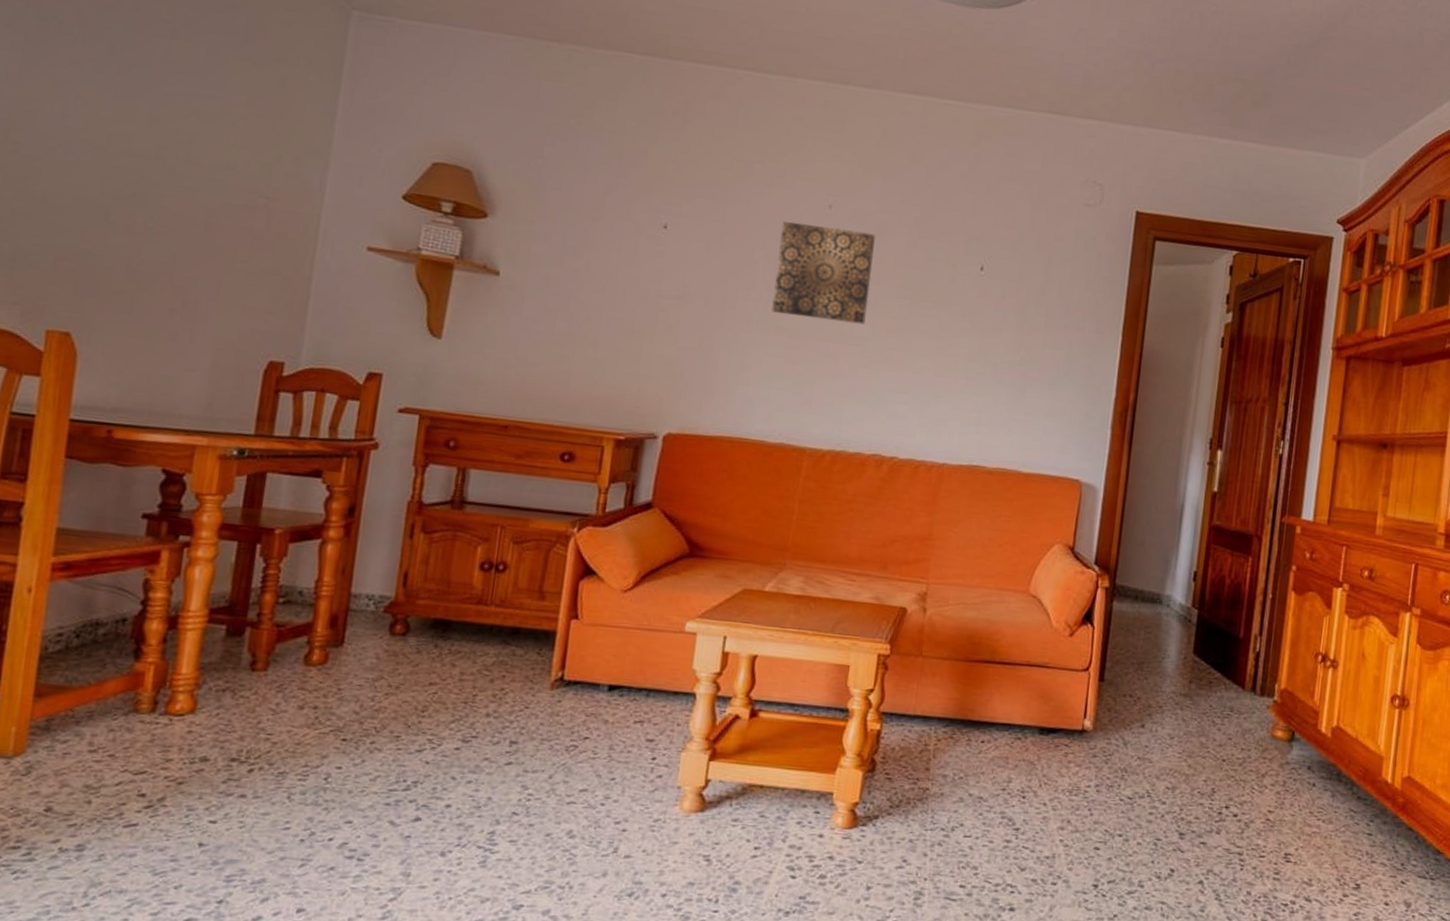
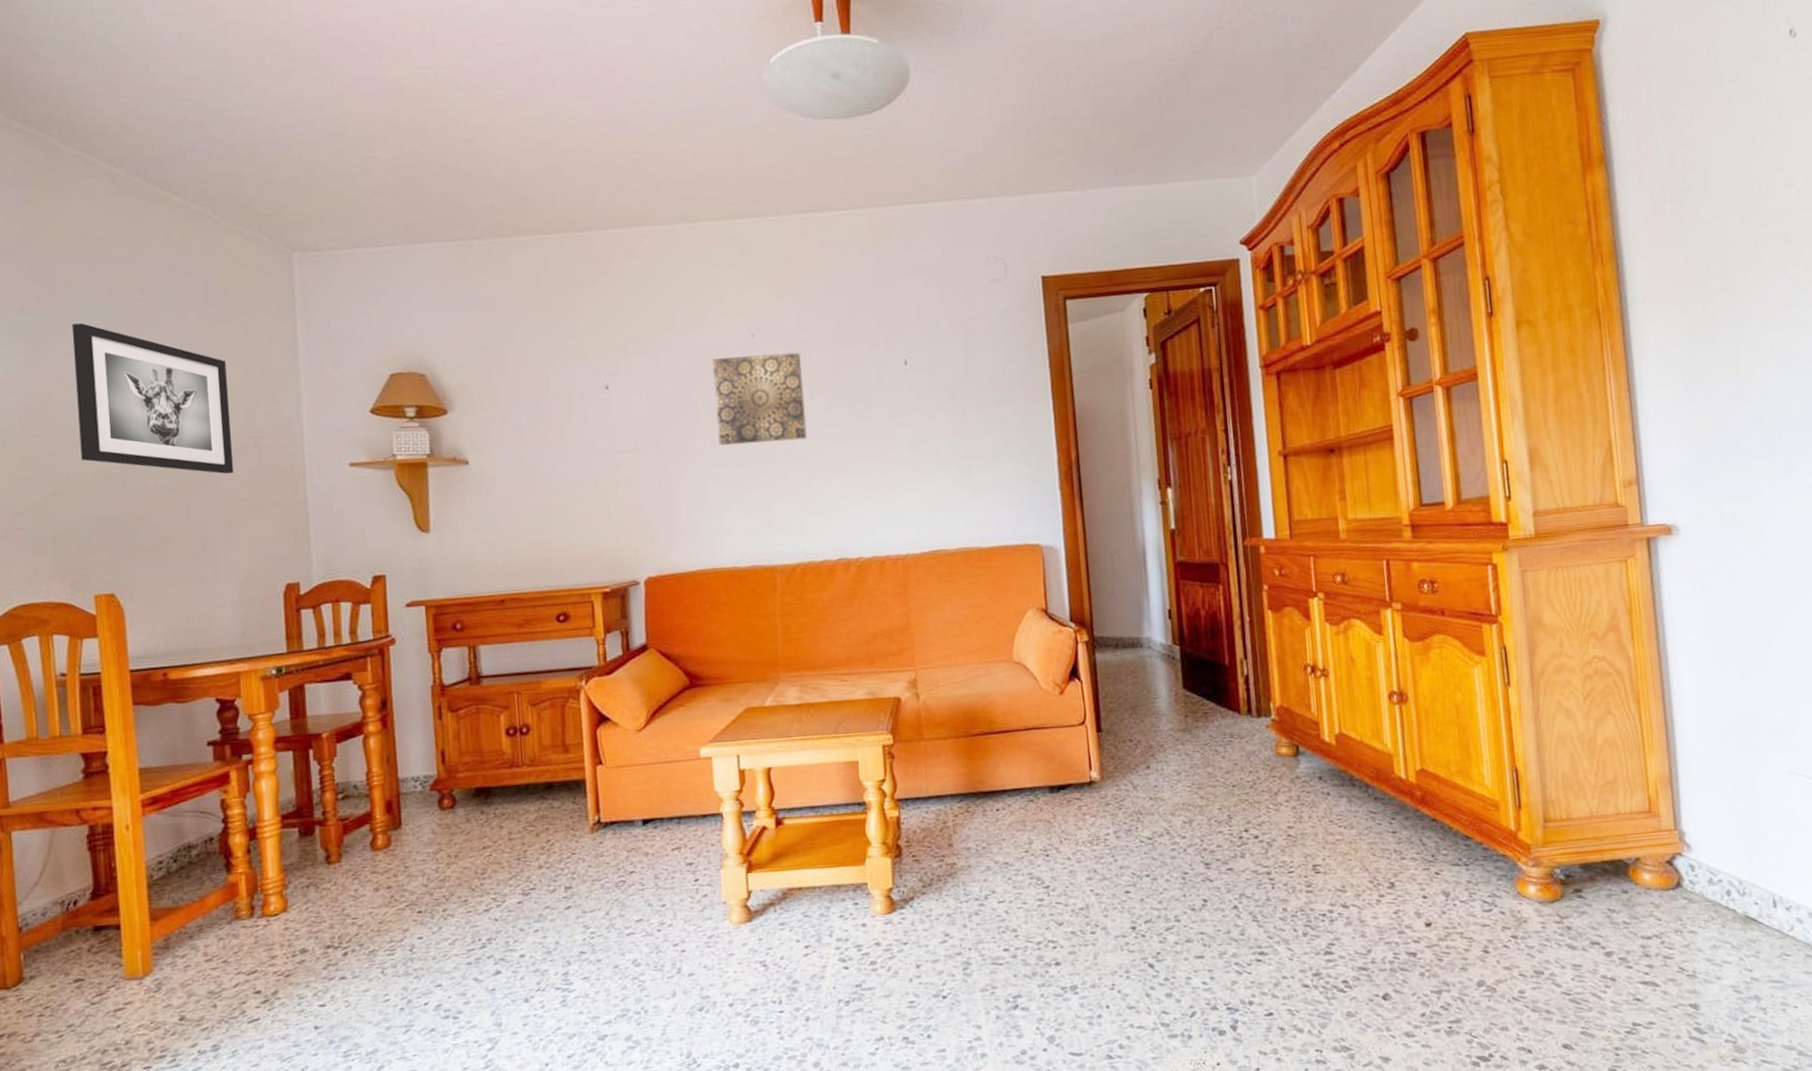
wall art: none [63,31,252,230] -> present [71,323,234,474]

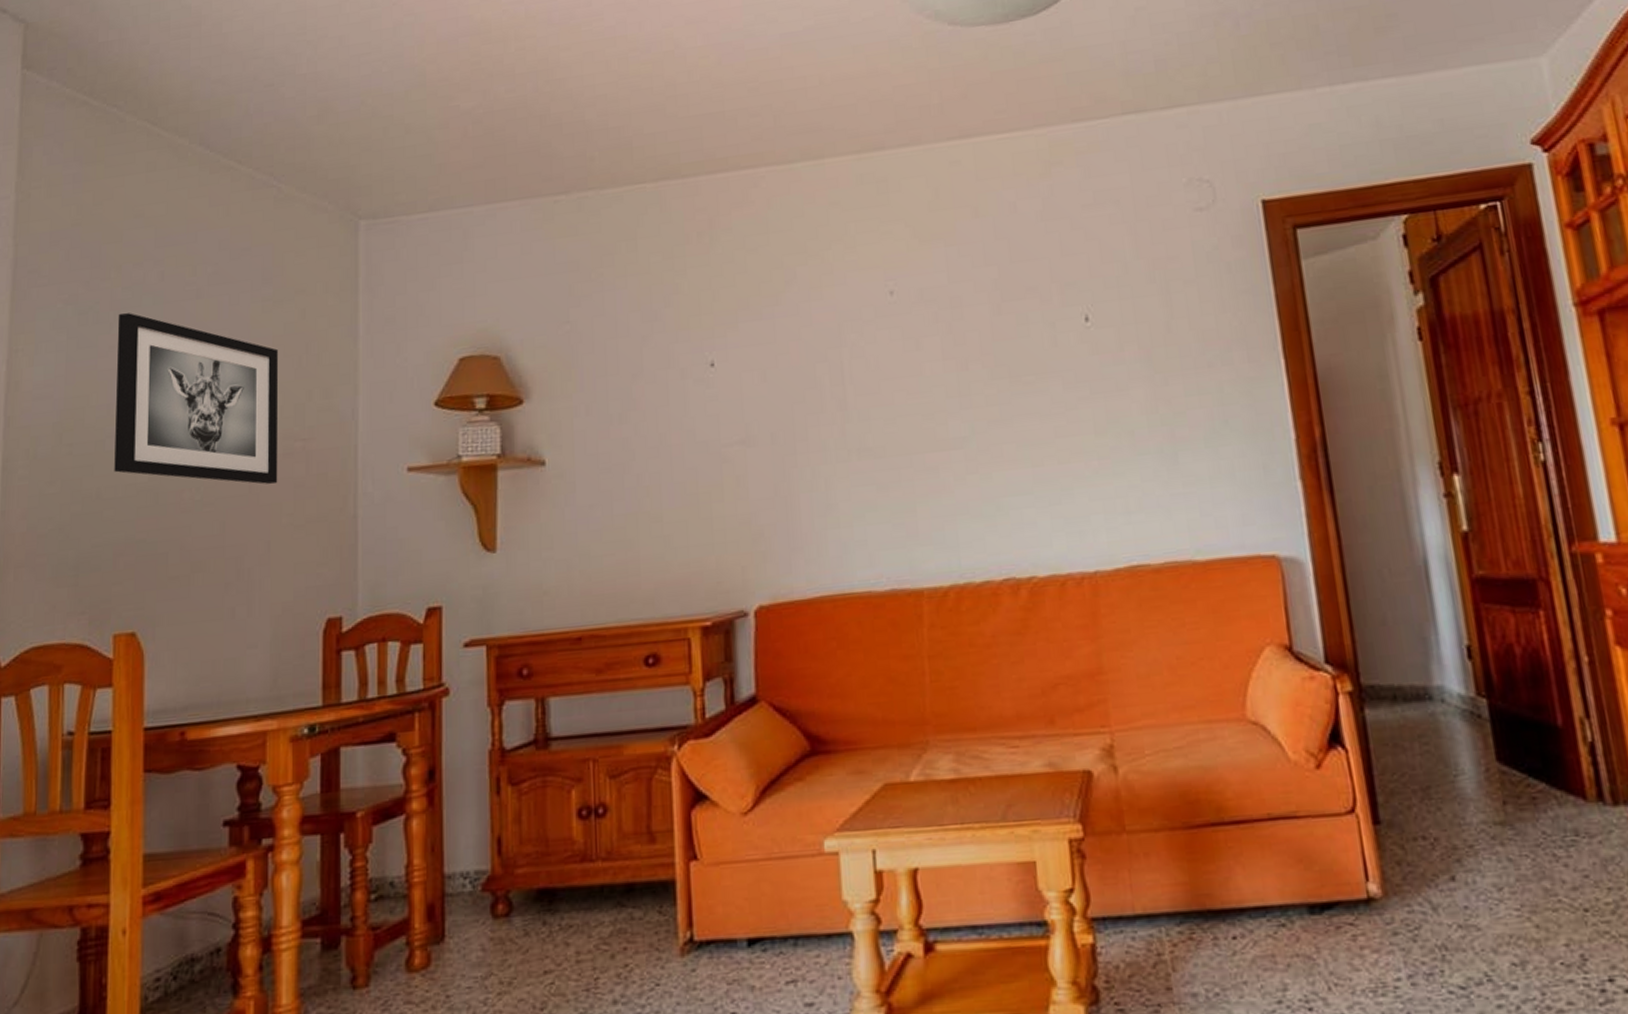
wall art: present [712,352,807,445] -> none [841,311,961,433]

